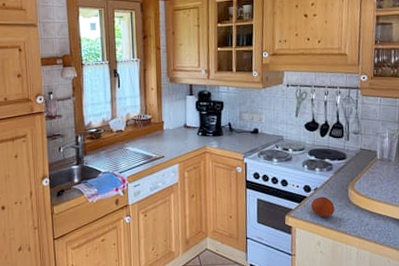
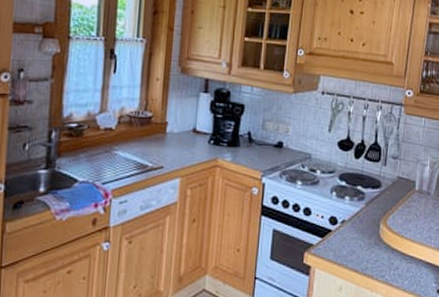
fruit: present [310,197,335,218] -> none [335,231,362,258]

